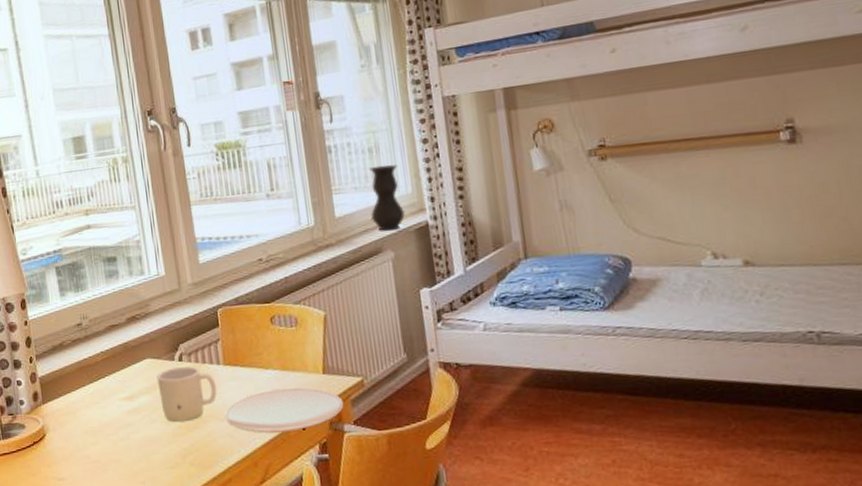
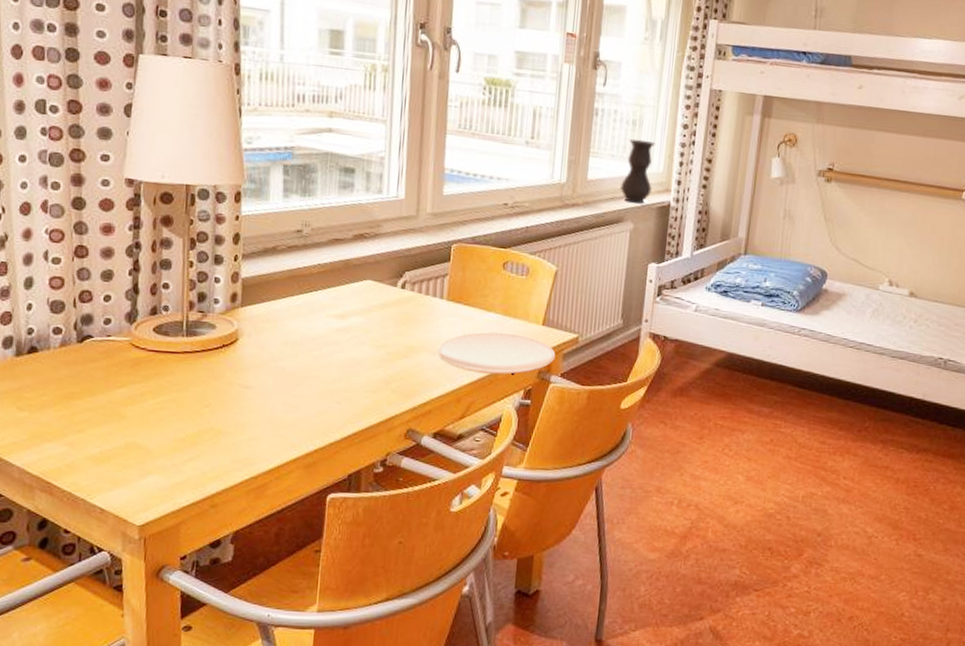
mug: present [156,366,217,422] -> none [373,294,435,348]

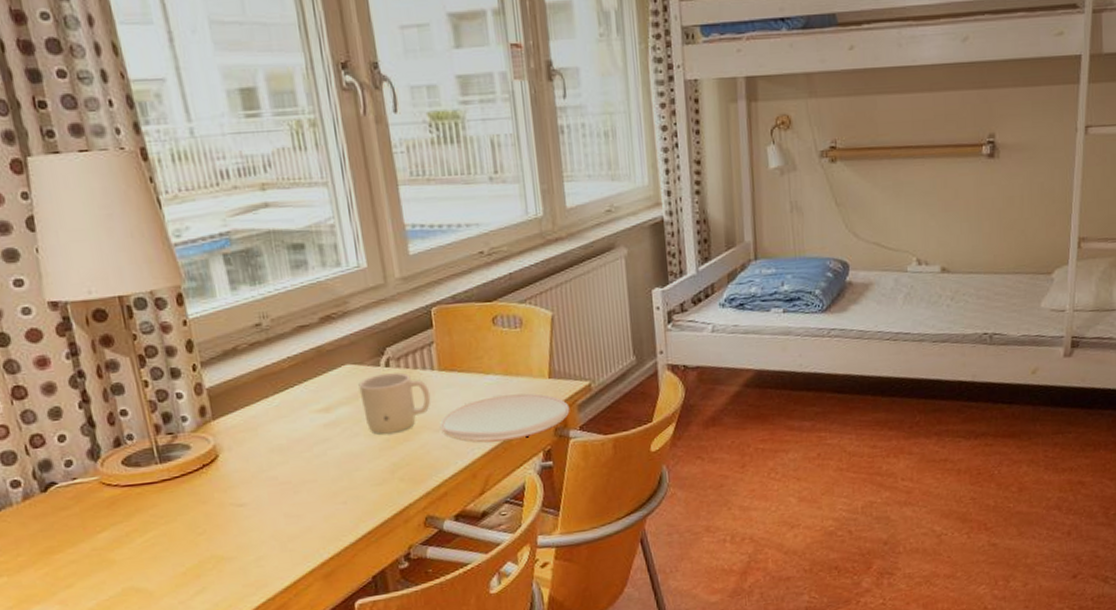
mug: none [373,294,435,348] -> present [358,372,431,434]
vase: present [620,138,656,204] -> none [605,151,640,225]

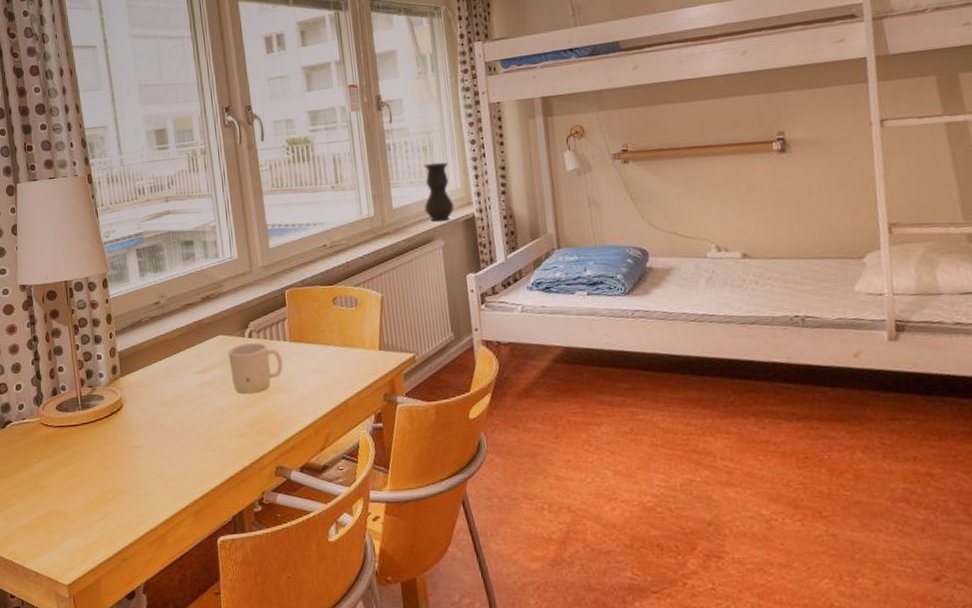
plate: present [440,393,570,443] -> none [290,362,397,404]
vase: none [605,151,640,225] -> present [424,162,454,222]

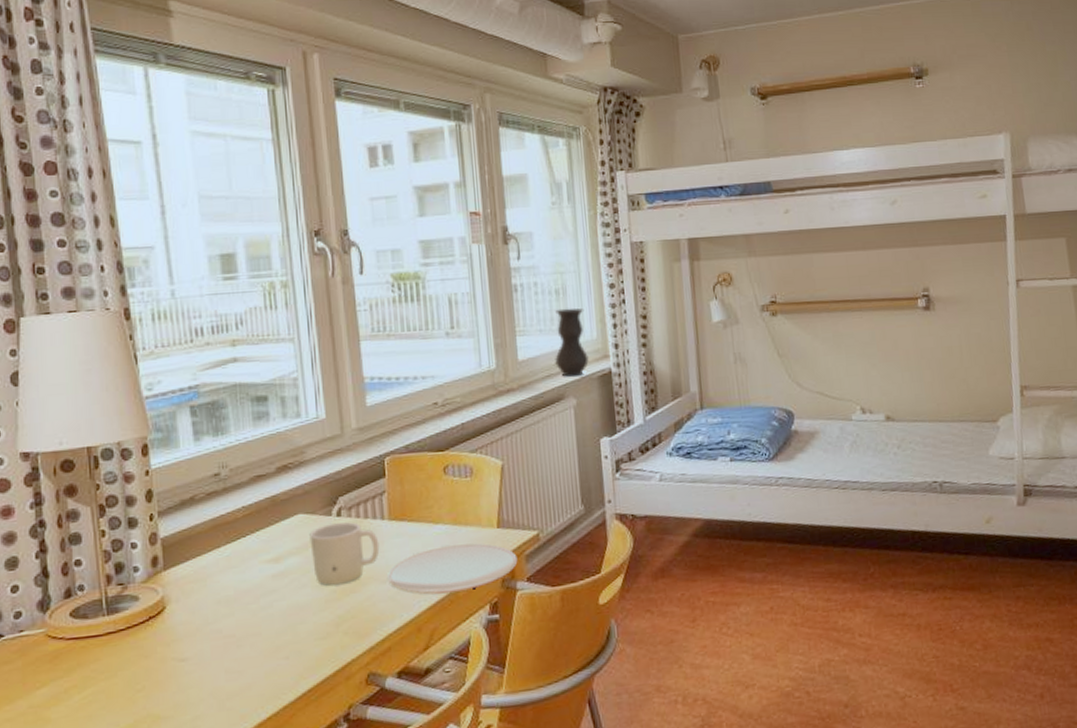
plate: none [290,362,397,404] -> present [387,543,518,595]

